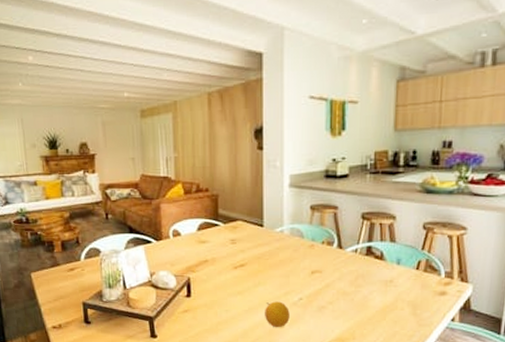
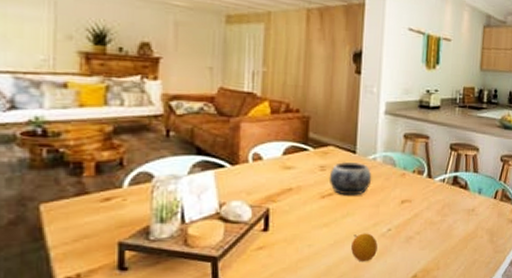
decorative bowl: none [239,234,280,266] -> present [329,161,372,196]

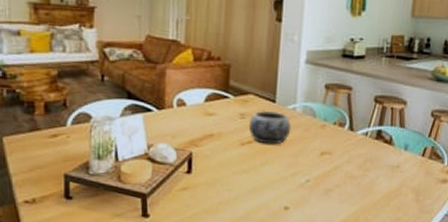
fruit: present [351,233,378,262] -> none [269,182,296,211]

